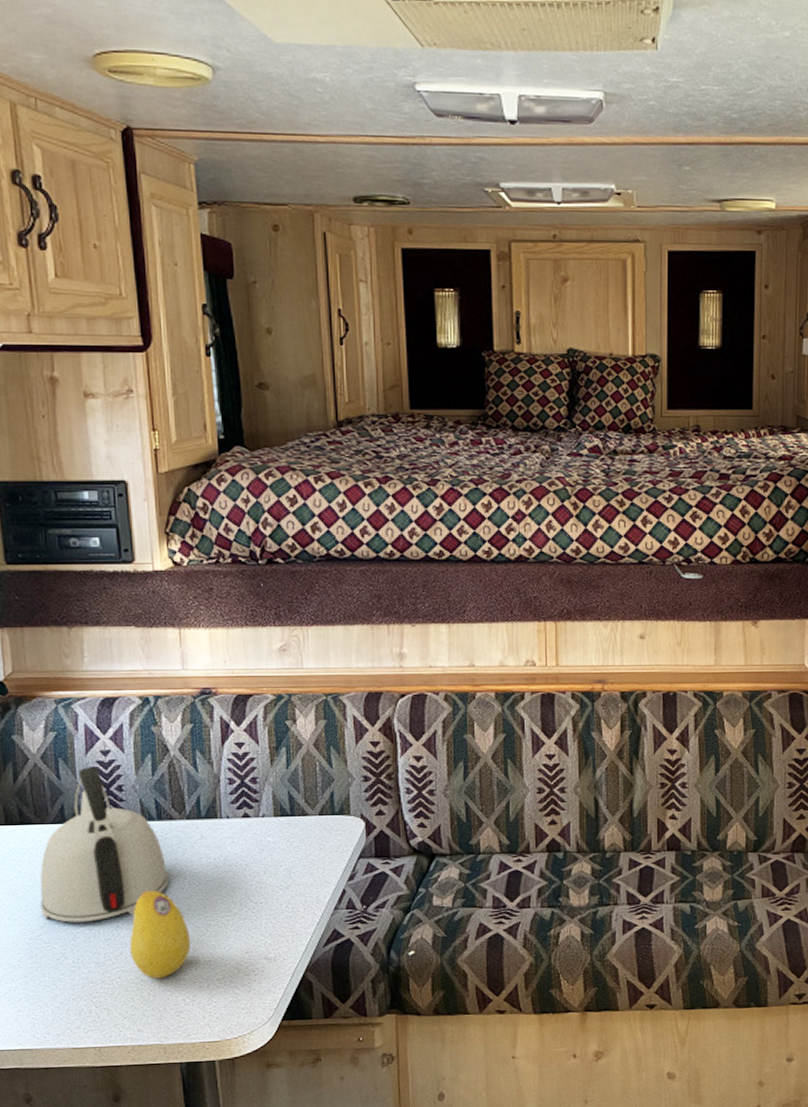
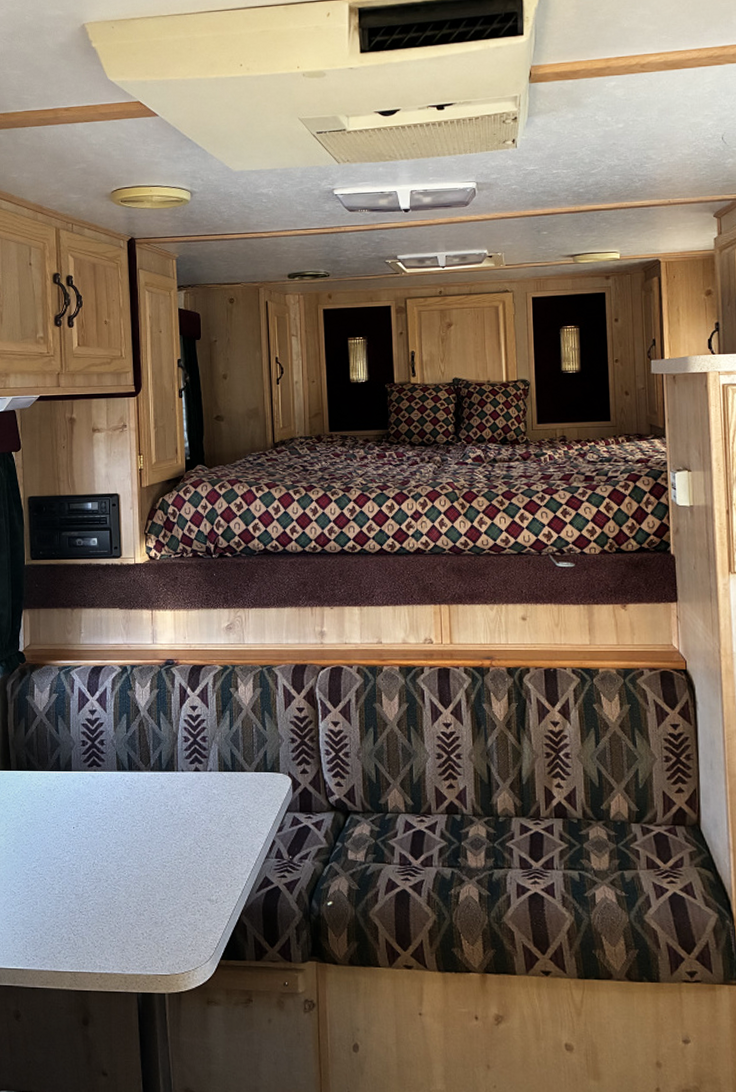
kettle: present [39,767,169,923] -> none [38,724,135,857]
fruit: present [129,891,191,979] -> none [102,833,150,913]

